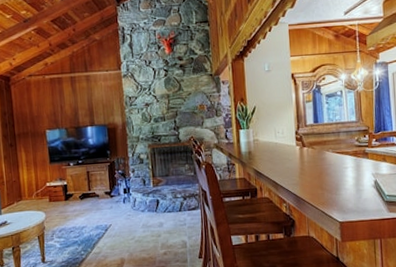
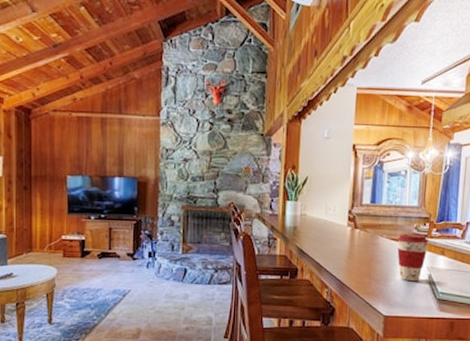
coffee cup: none [342,145,371,189] -> present [397,234,429,282]

